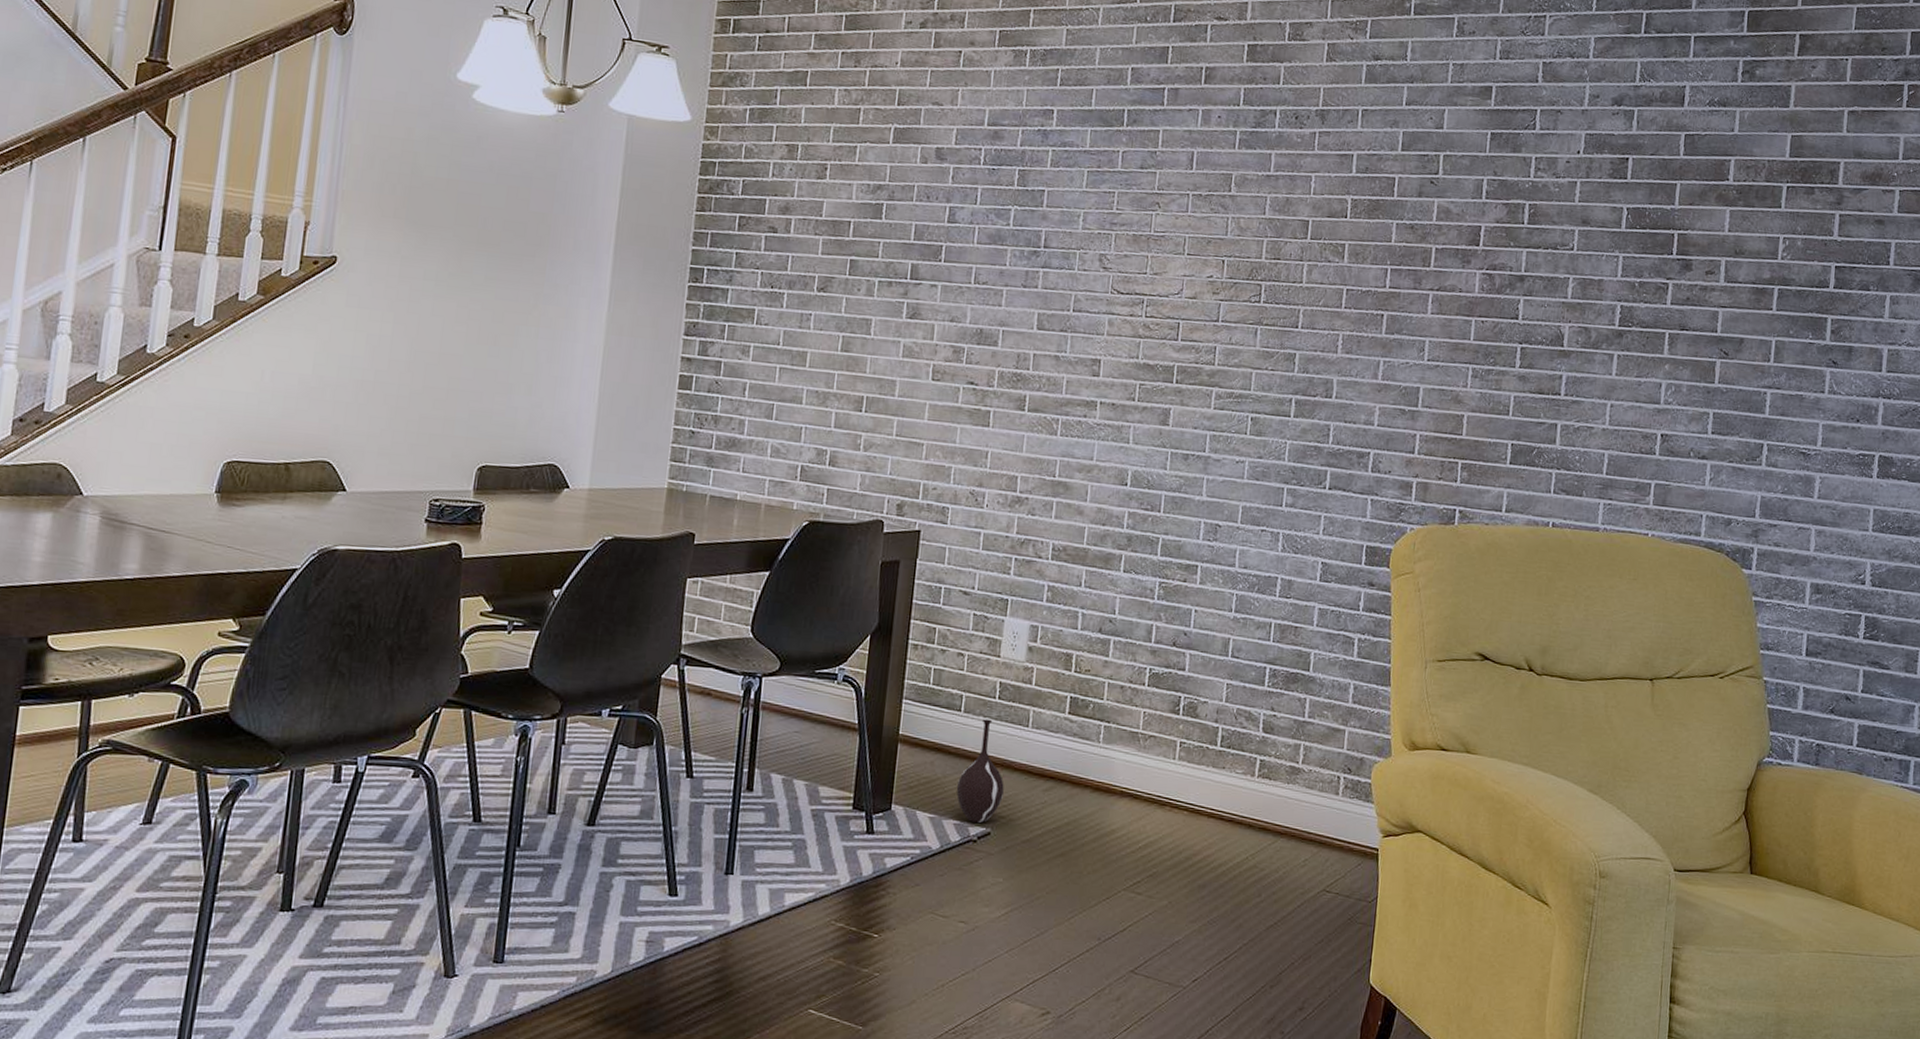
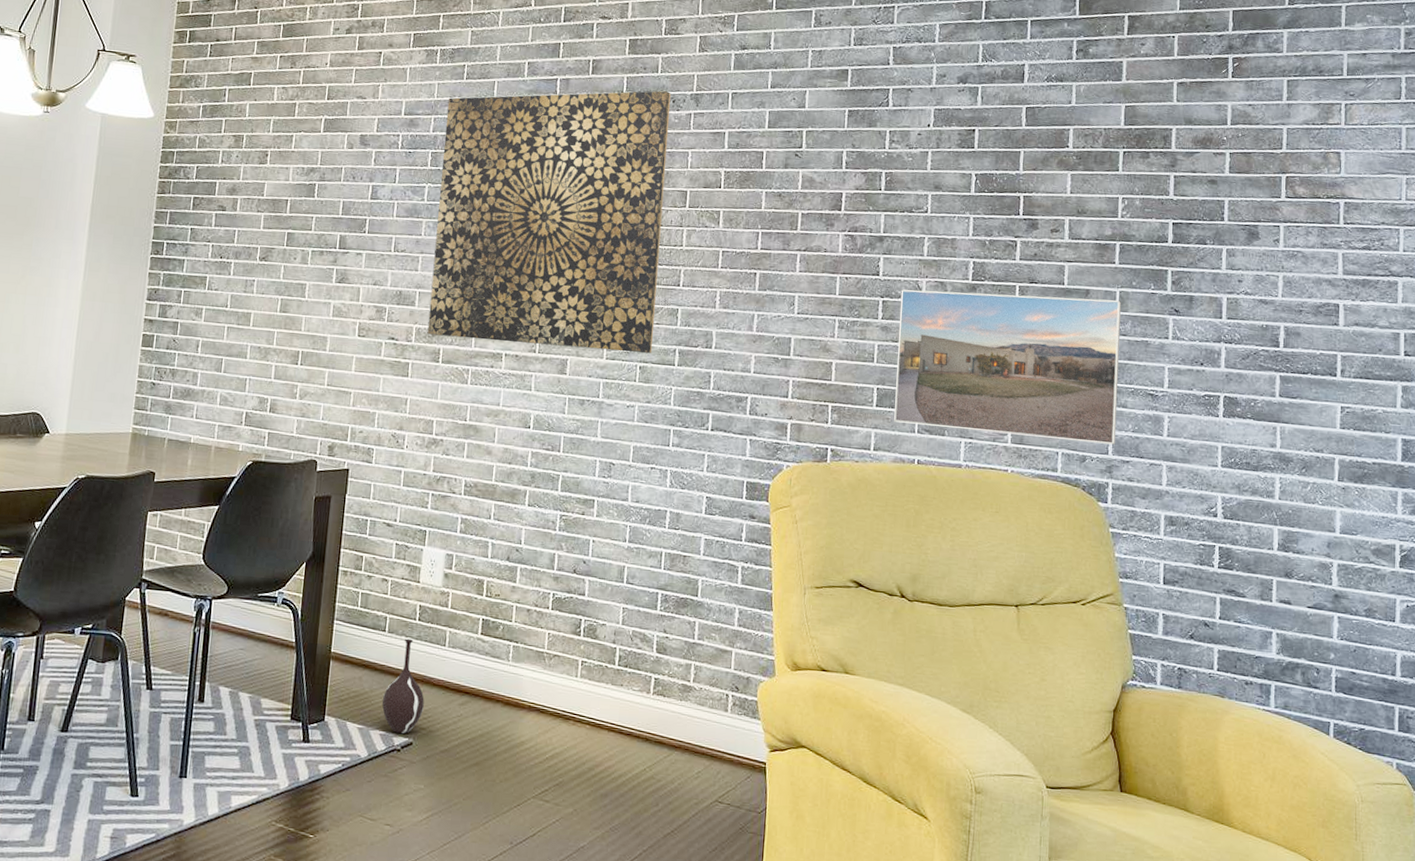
wall art: none [1011,104,1294,404] -> present [427,90,672,354]
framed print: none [1529,335,1777,507] -> present [894,289,1121,445]

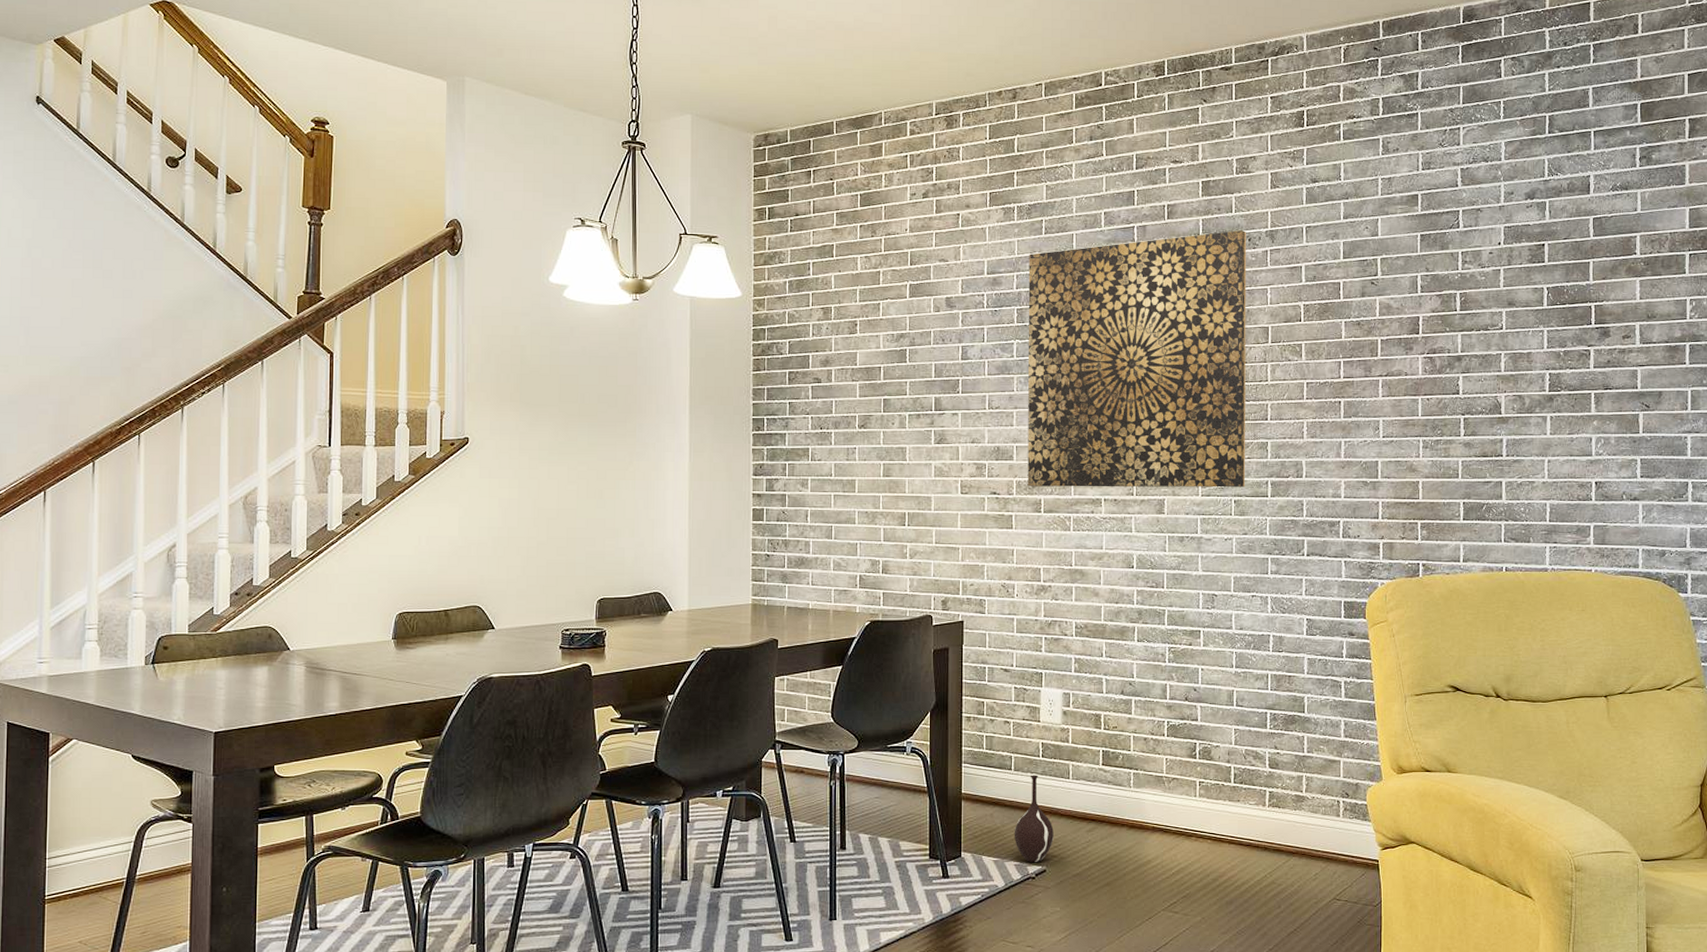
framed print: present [894,289,1121,445] -> none [1480,399,1694,538]

